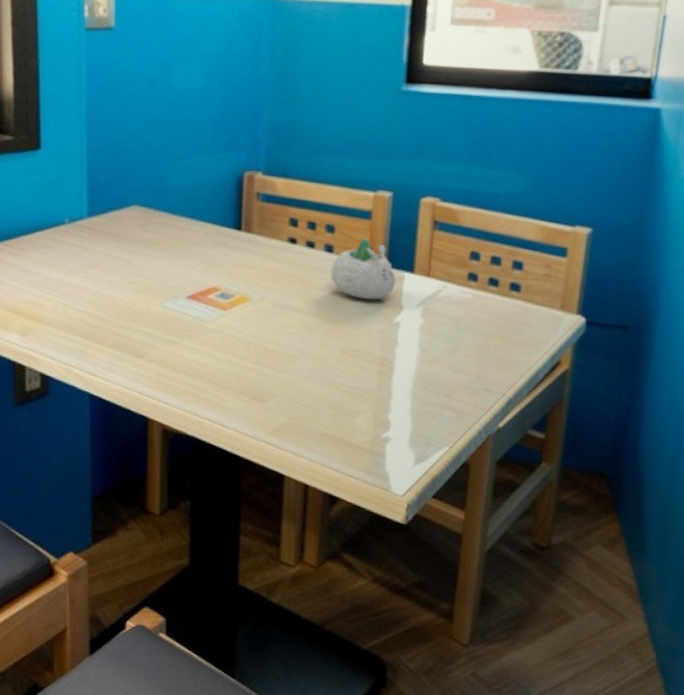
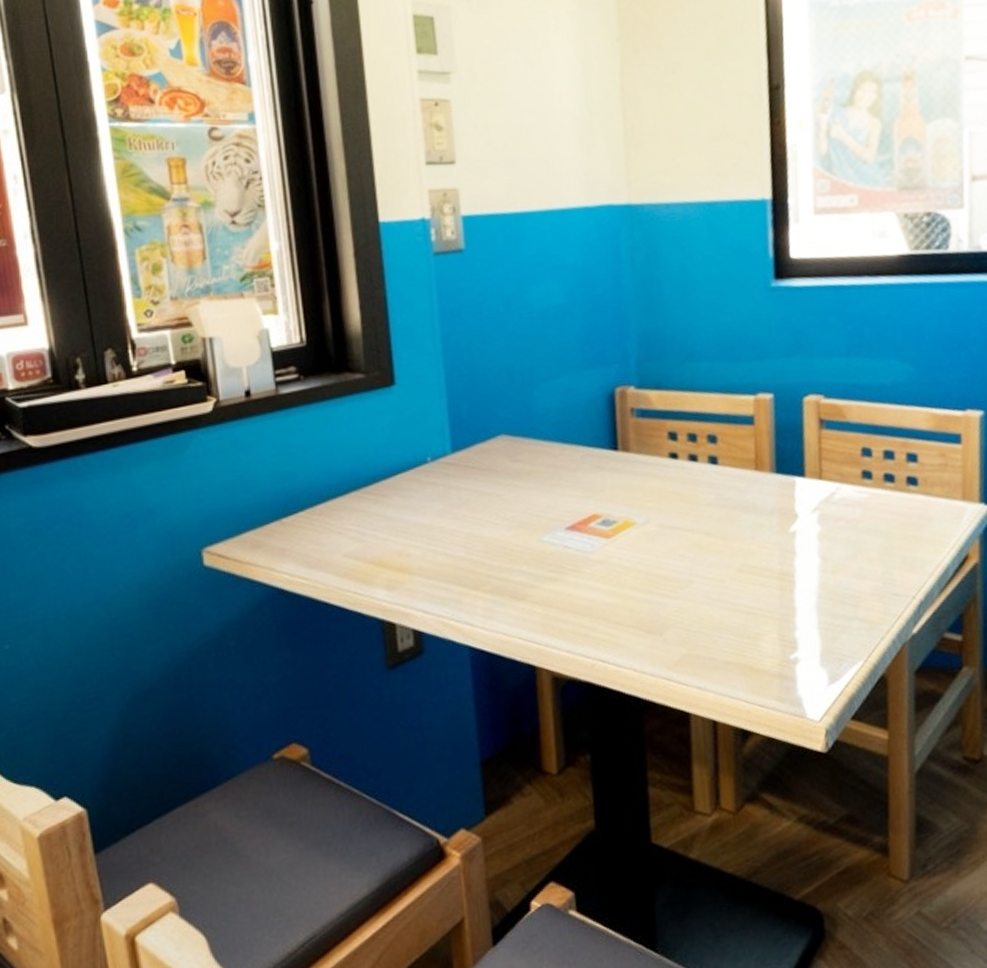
succulent planter: present [331,238,396,300] -> none [717,445,787,511]

